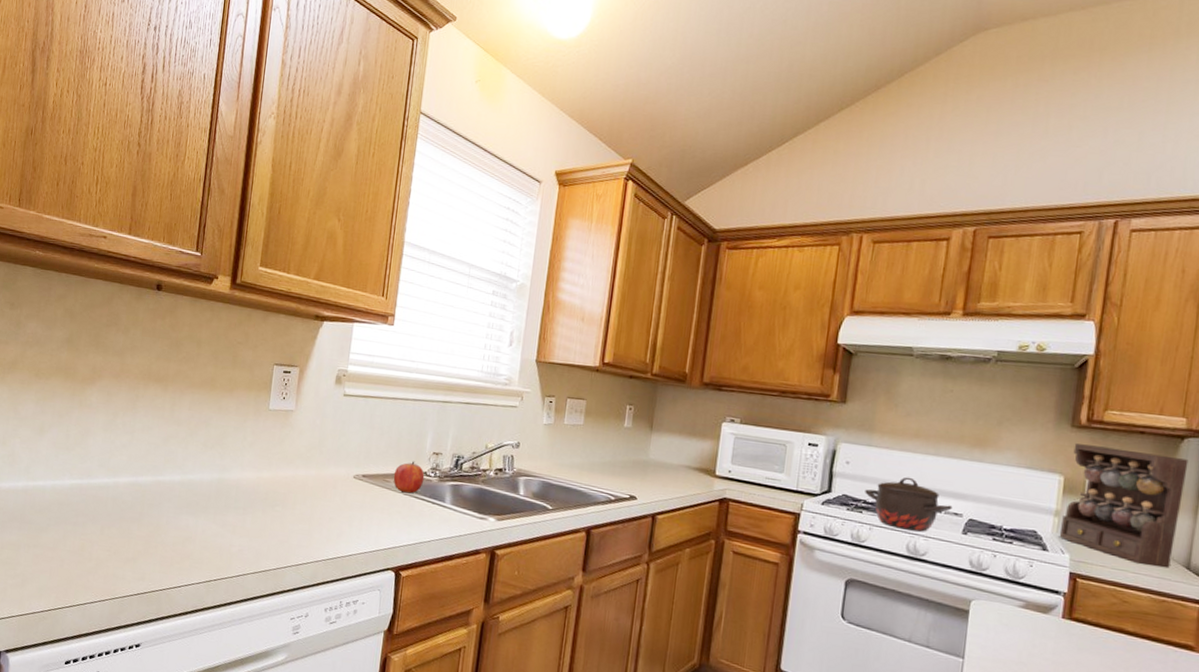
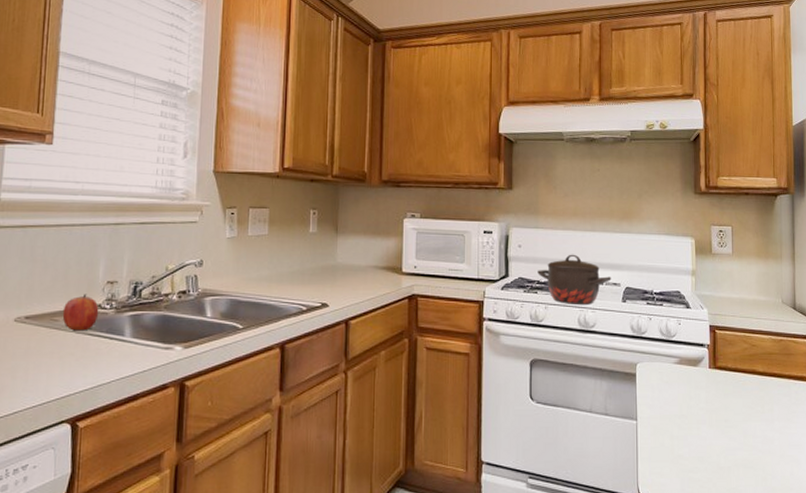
spice rack: present [1059,443,1189,569] -> none [697,208,783,311]

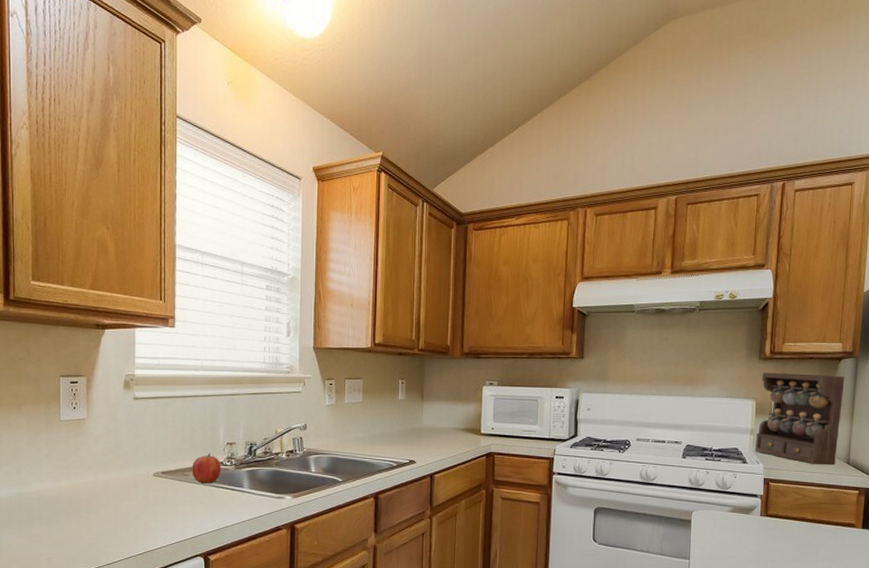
cooking pot: present [537,254,612,306] -> none [604,416,673,462]
spice rack: none [697,208,783,311] -> present [754,373,845,465]

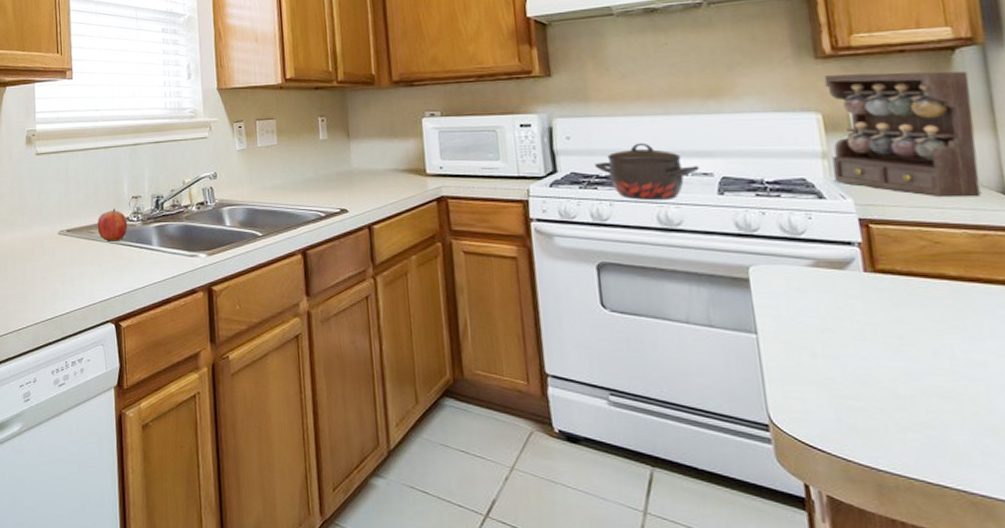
cooking pot: none [604,416,673,462] -> present [595,142,700,201]

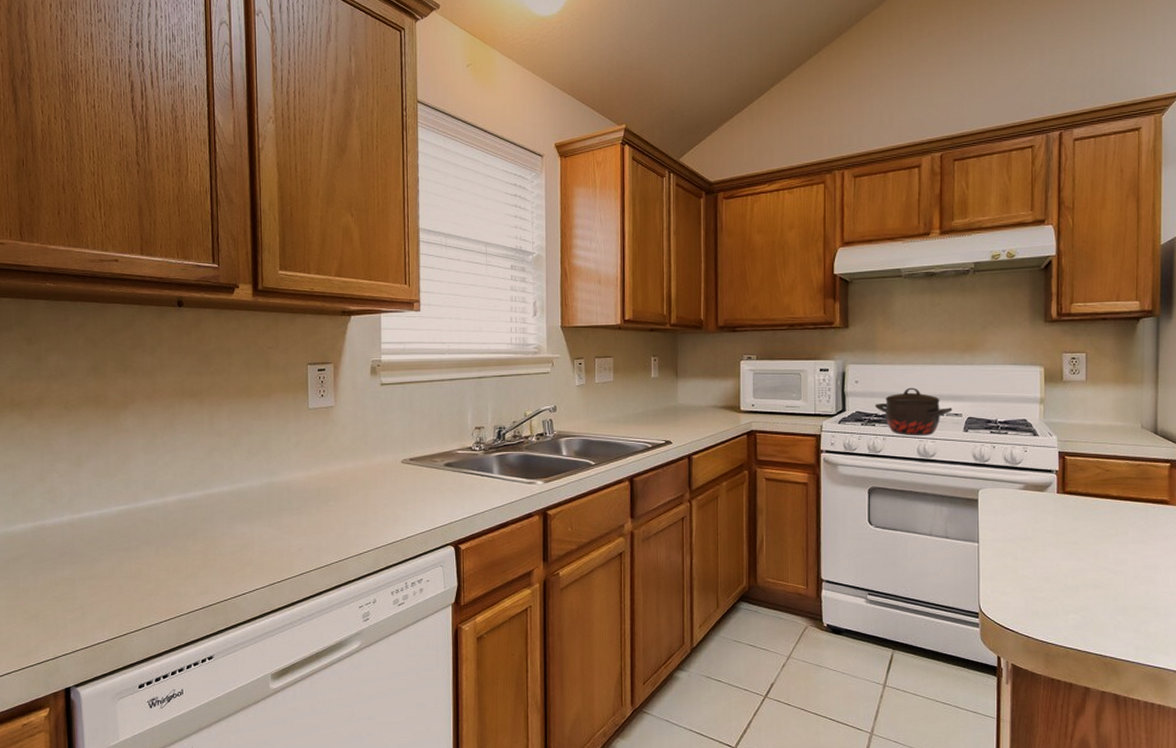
fruit: present [97,208,128,241] -> none [440,438,470,470]
spice rack: present [824,71,981,198] -> none [1046,336,1145,436]

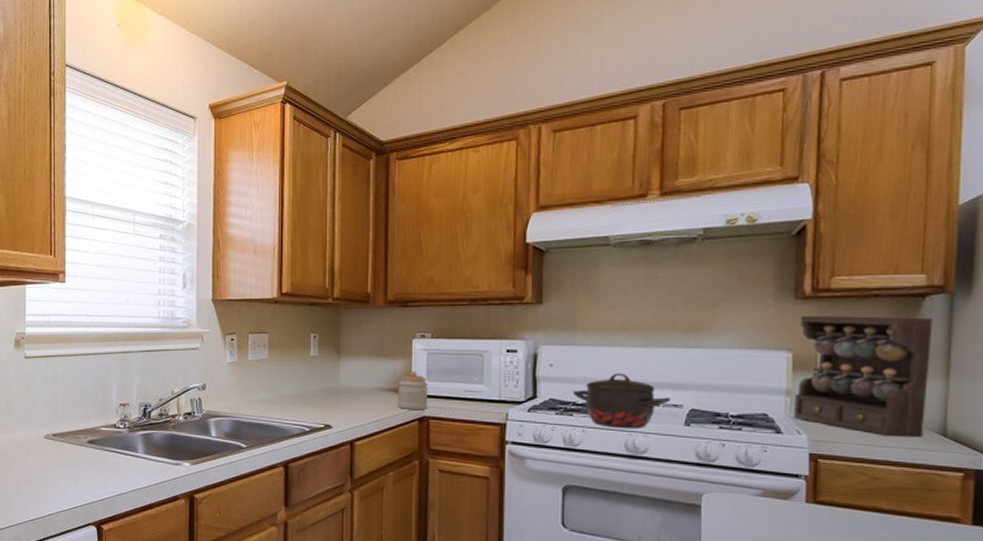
jar: none [728,390,755,424] -> present [396,371,428,409]
spice rack: none [1046,336,1145,436] -> present [793,316,933,438]

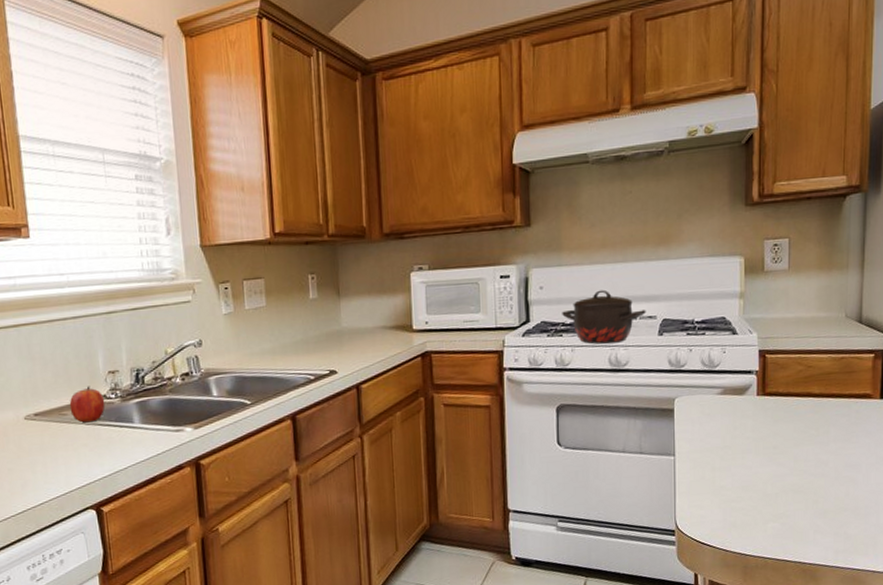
fruit: none [83,415,114,447] -> present [69,386,106,423]
jar: present [396,371,428,409] -> none [399,306,429,346]
spice rack: present [793,316,933,438] -> none [746,216,852,329]

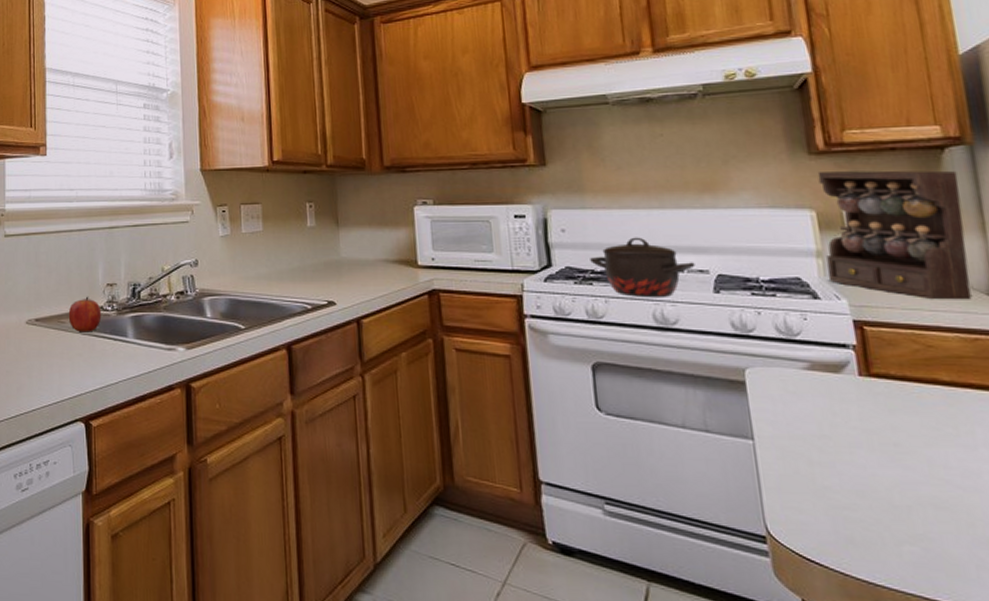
spice rack: none [746,216,852,329] -> present [817,170,972,300]

